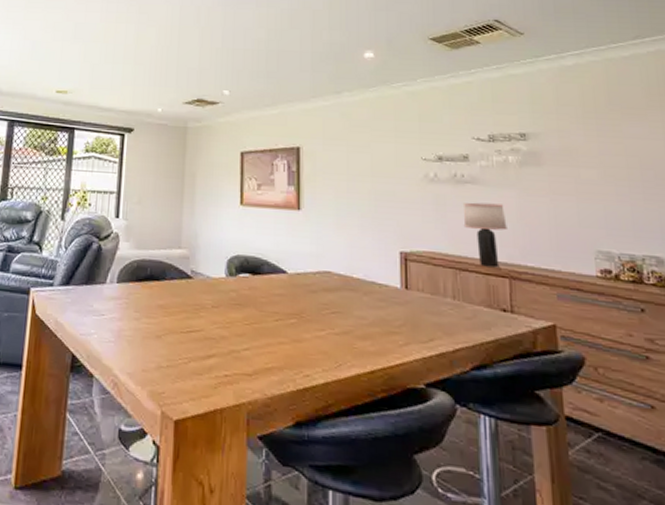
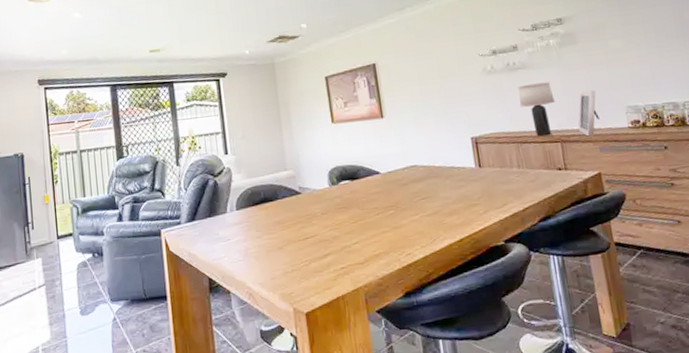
picture frame: none [533,222,561,280] -> present [578,90,600,138]

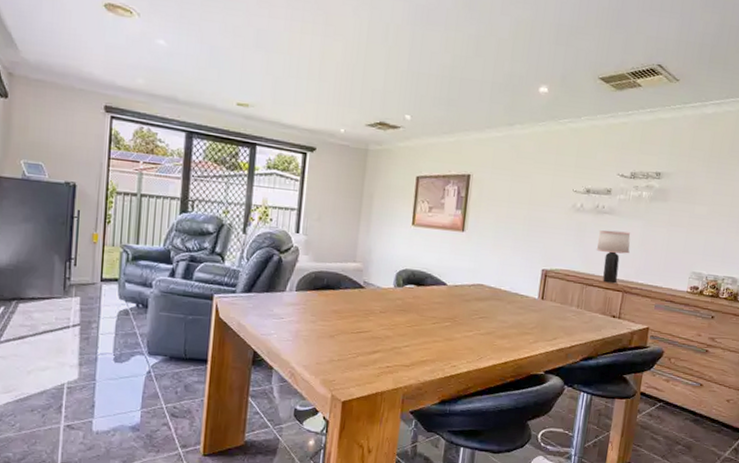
picture frame: present [578,90,600,138] -> none [642,248,670,294]

